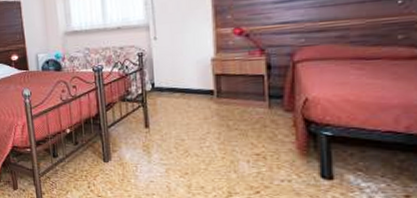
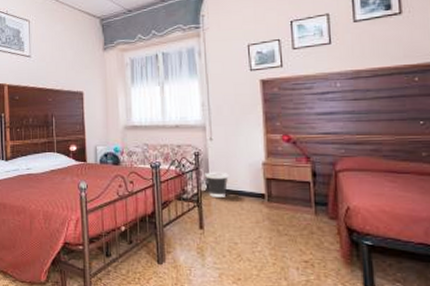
wastebasket: none [149,71,175,97] -> present [205,172,229,197]

